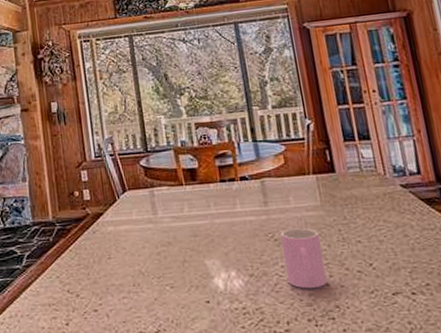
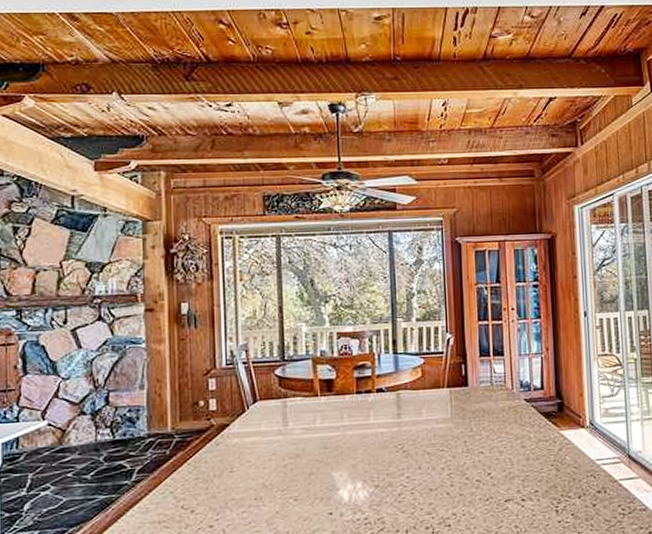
cup: present [280,228,328,289] -> none [410,439,448,498]

